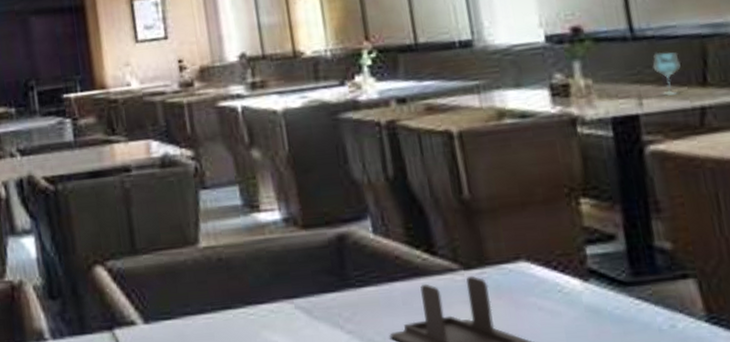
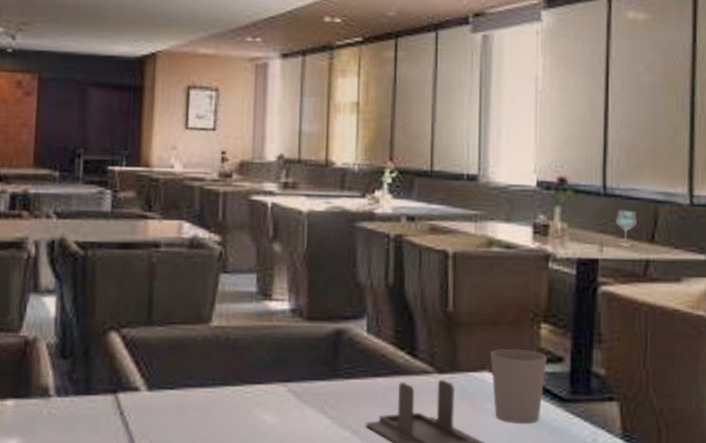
dixie cup: none [524,231,599,316] -> present [490,348,547,422]

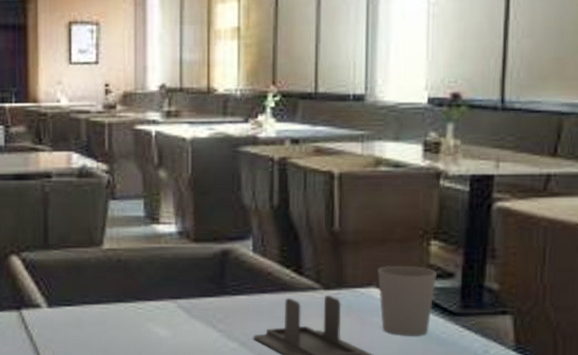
wine glass: present [616,209,638,248] -> none [514,123,539,163]

